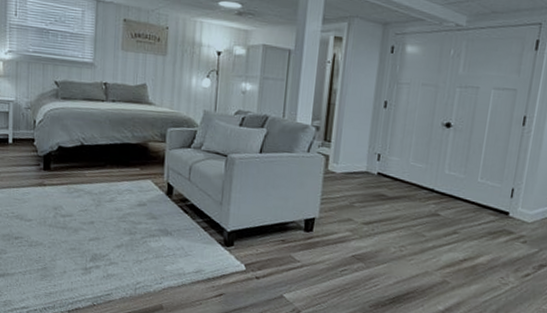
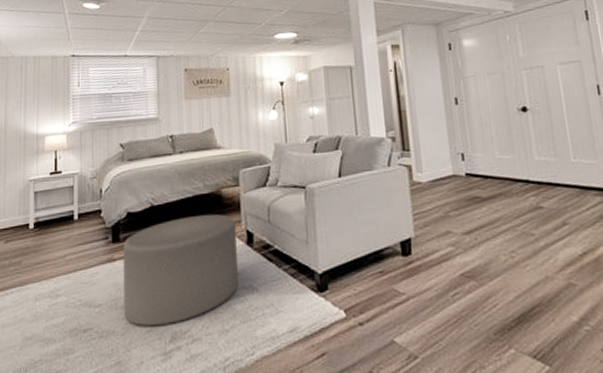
pouf: none [51,160,159,247] -> present [123,214,238,327]

